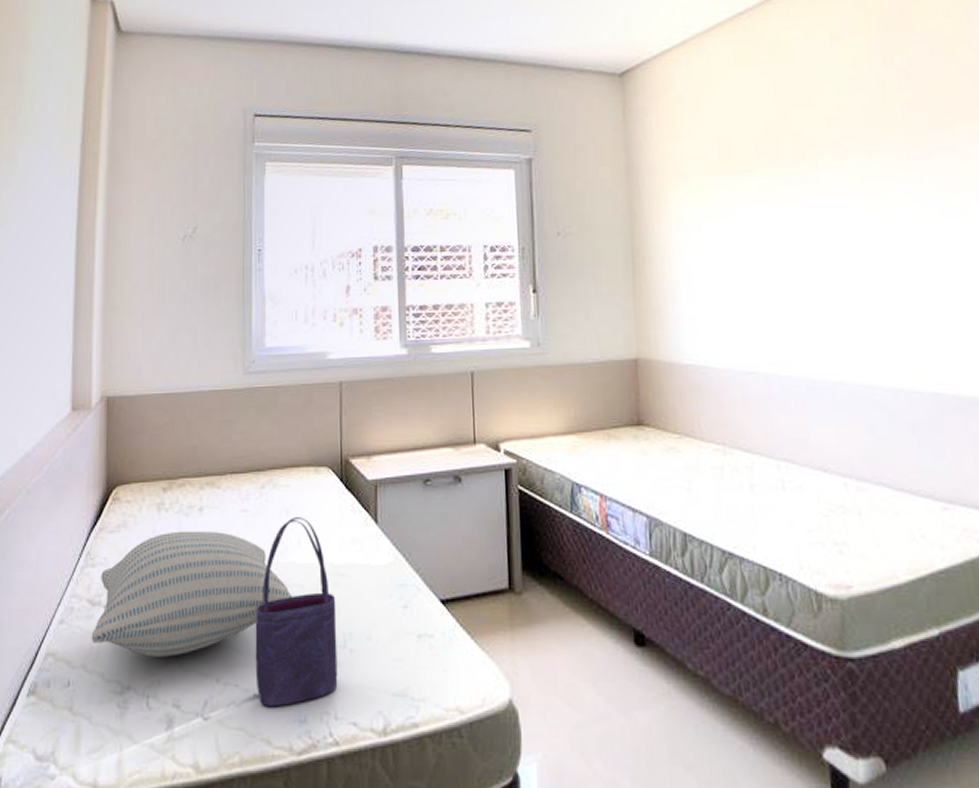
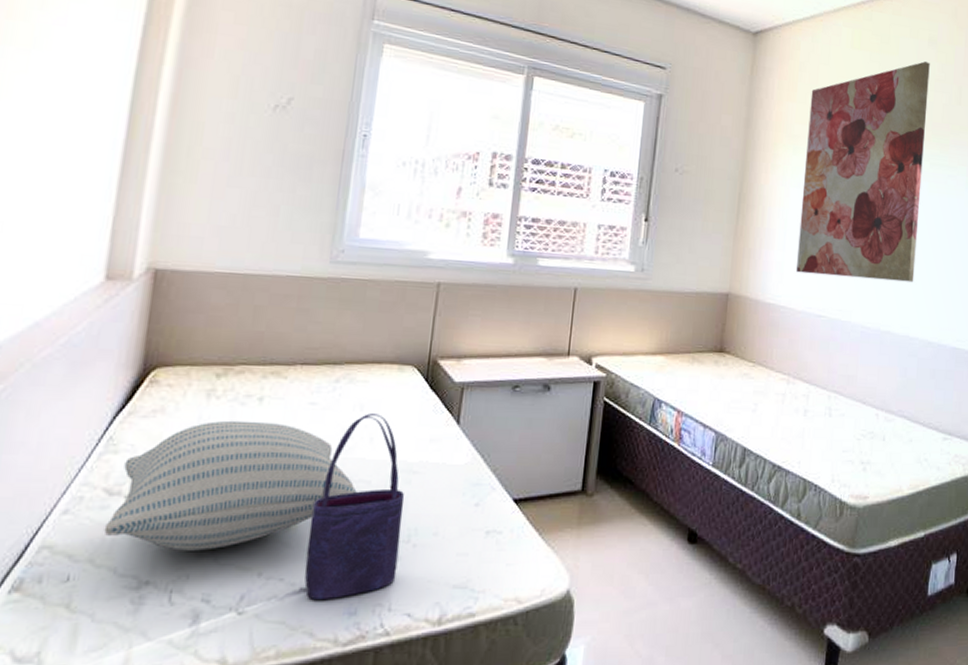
wall art: none [696,61,864,326] -> present [796,61,930,282]

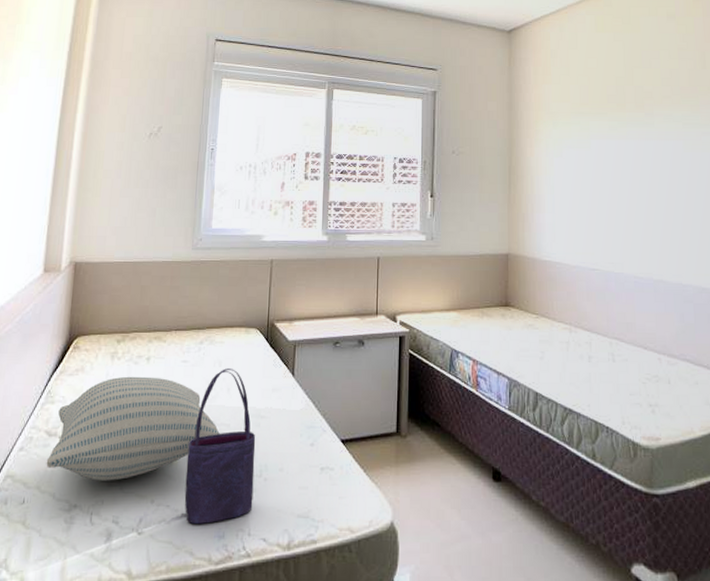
wall art: present [796,61,930,282] -> none [564,35,680,233]

